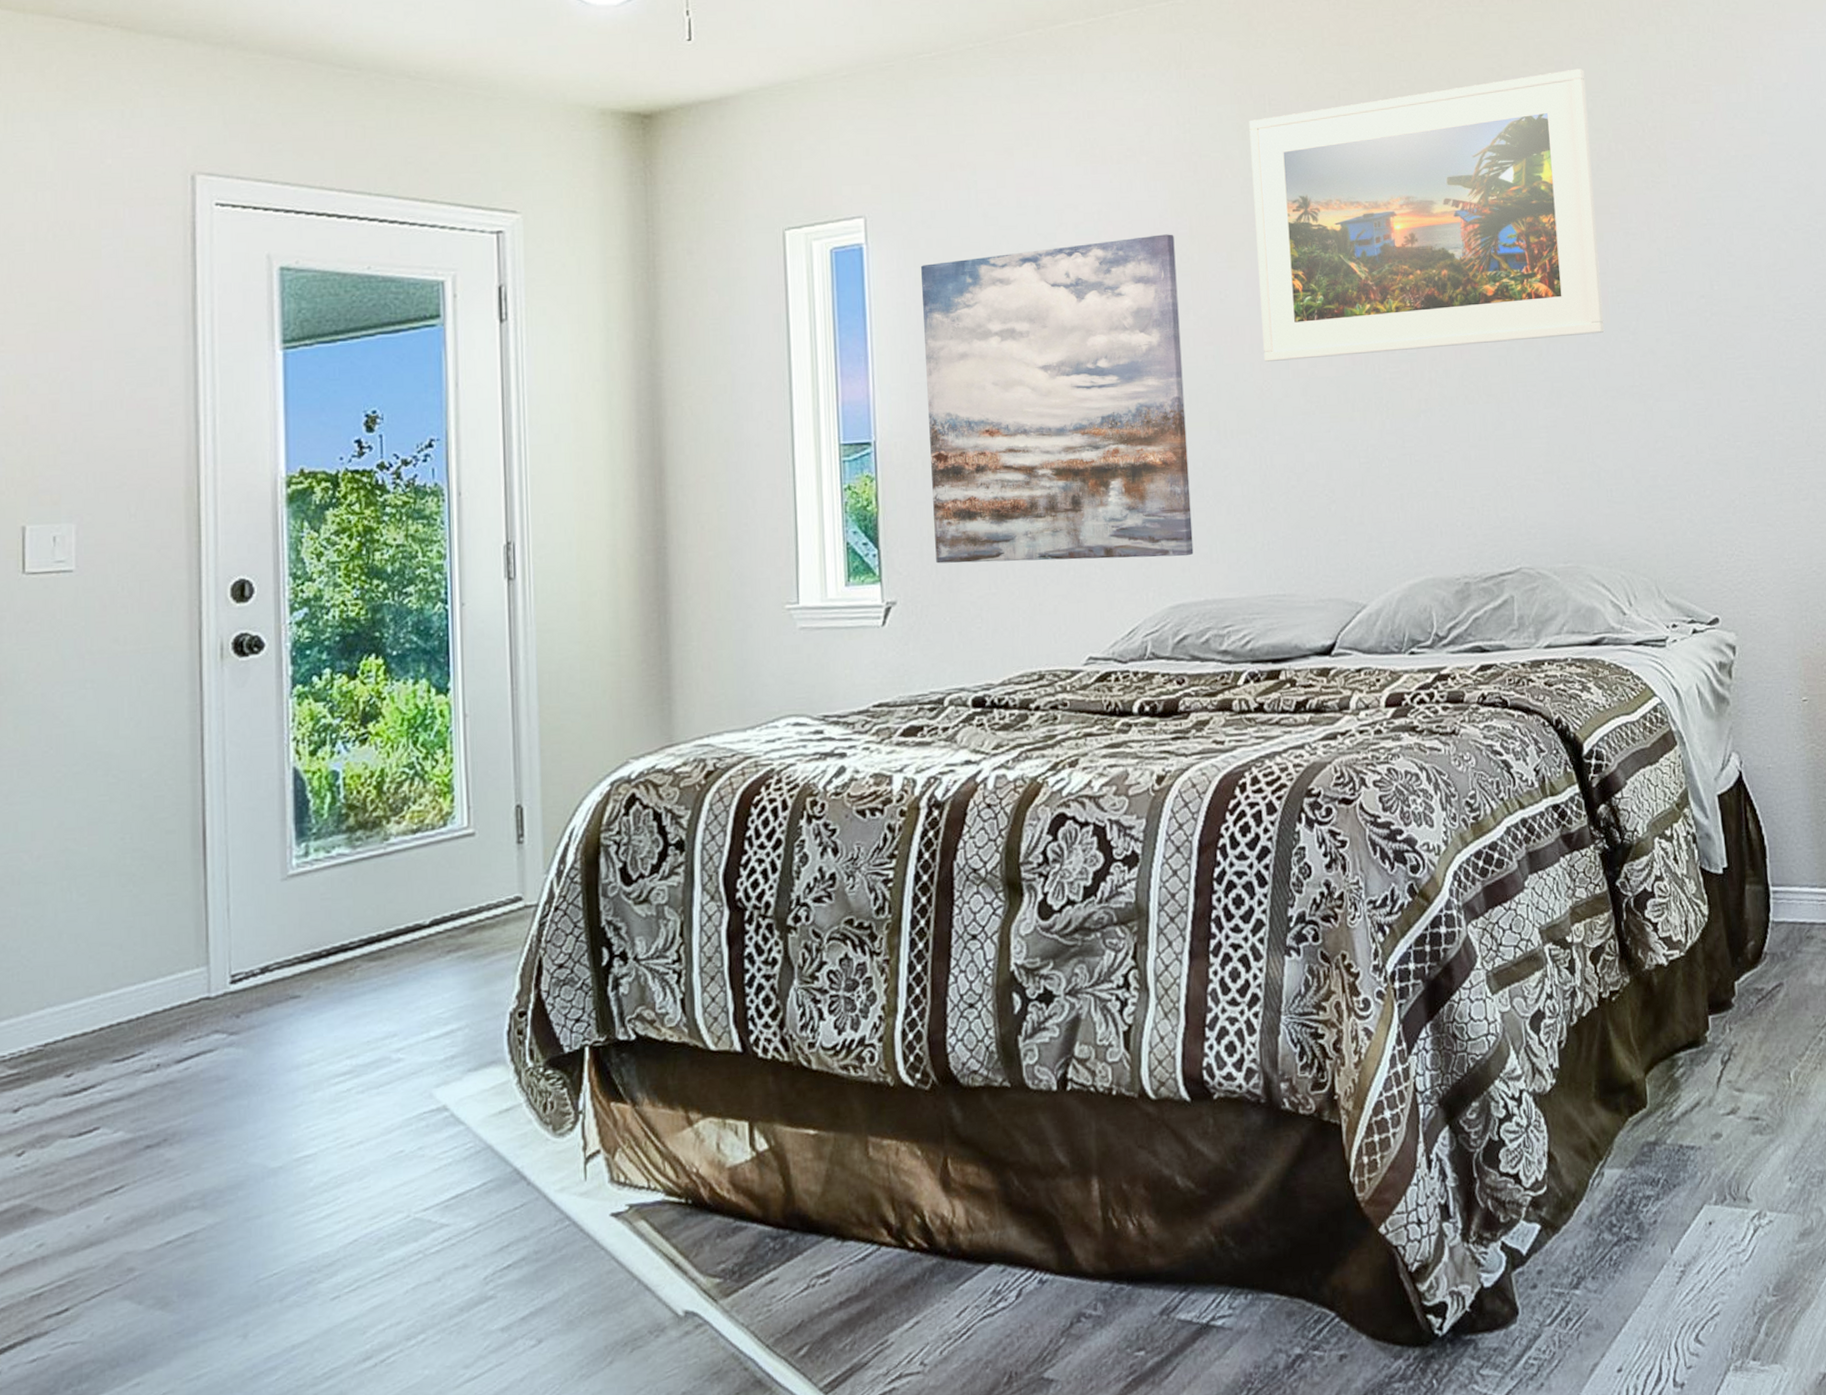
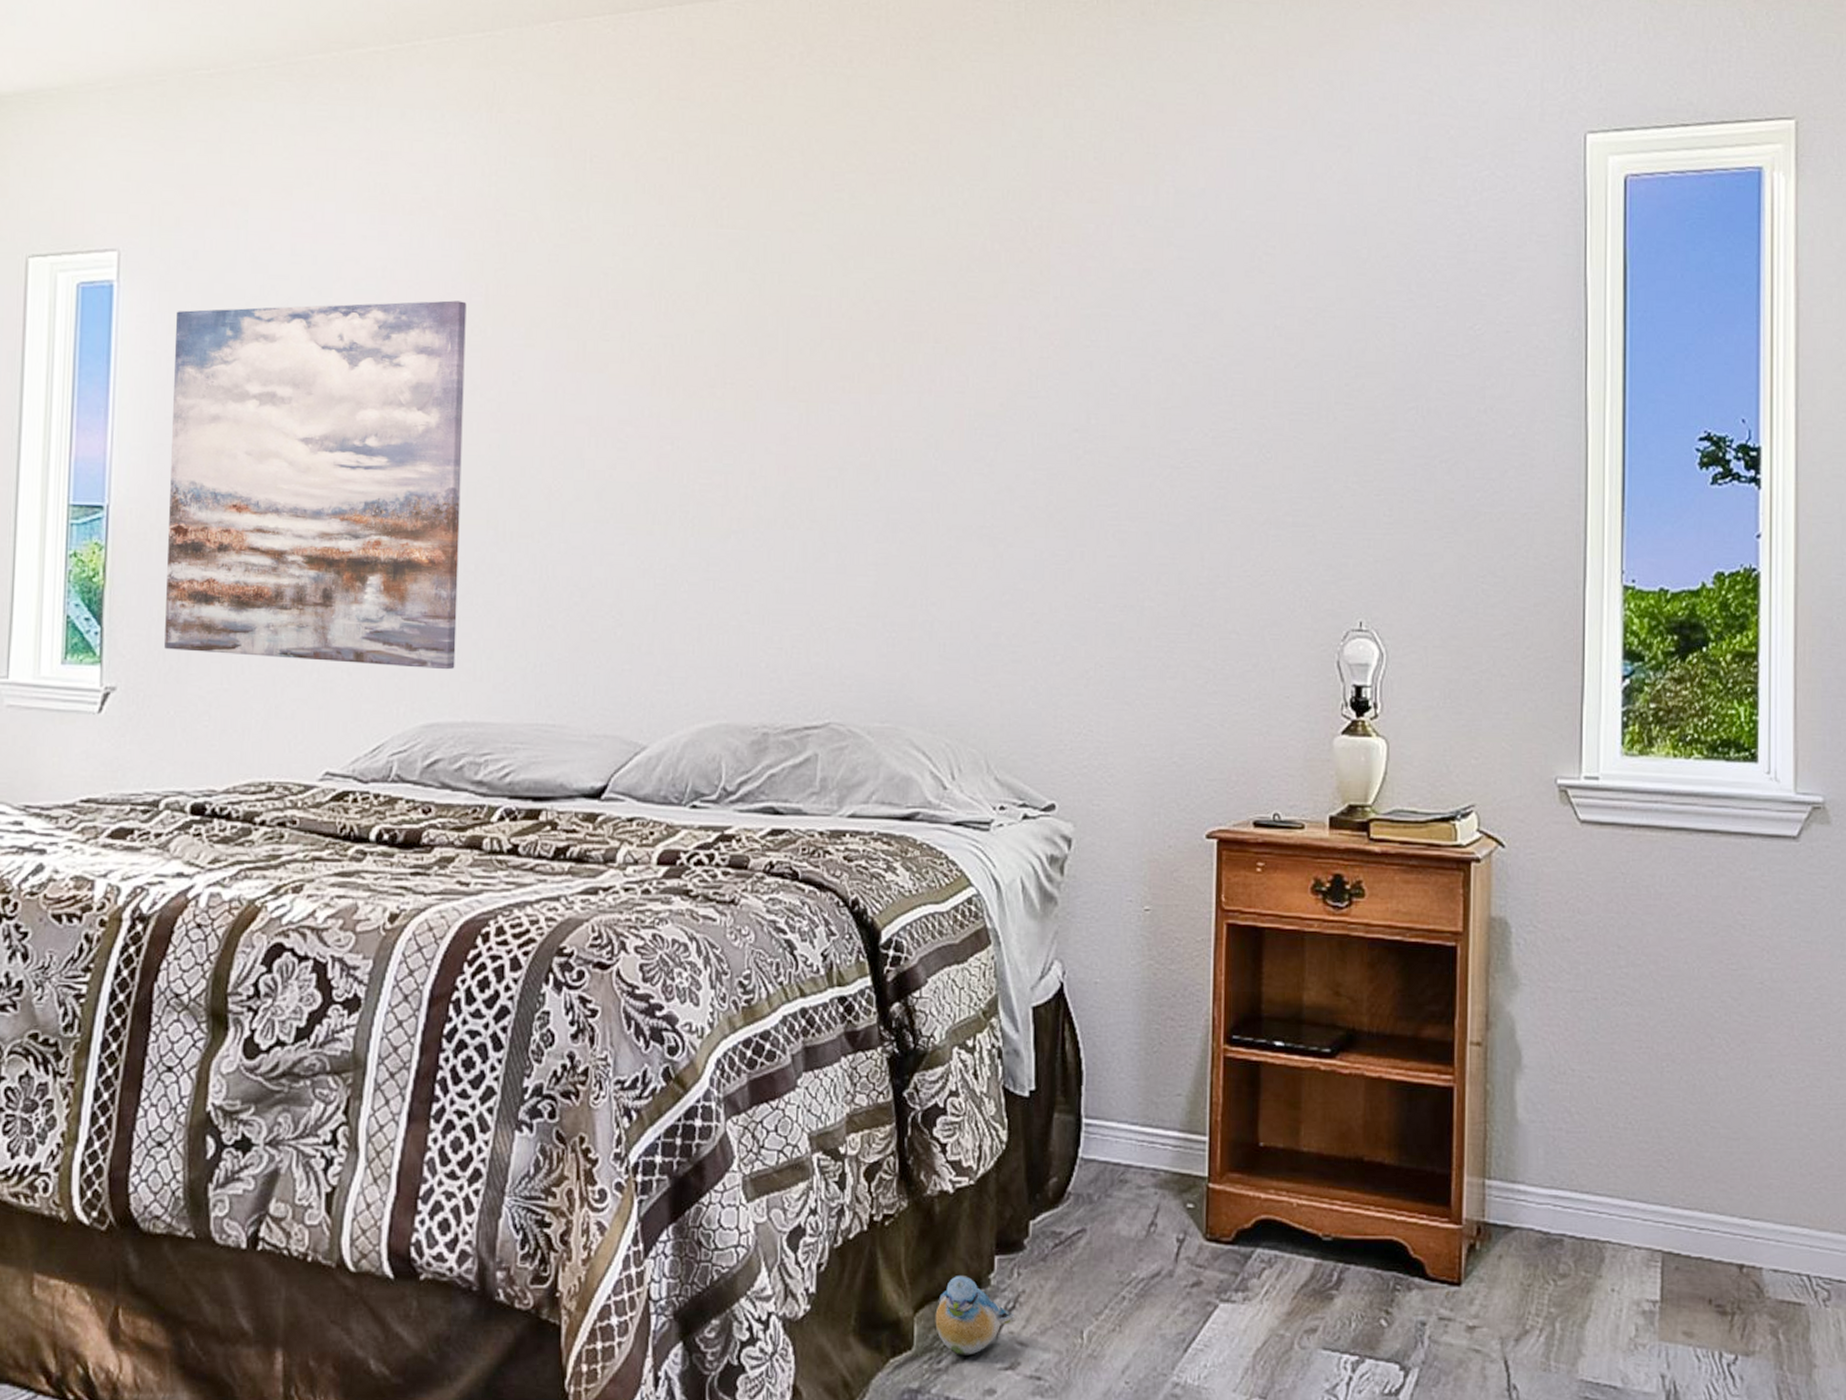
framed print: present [1249,68,1605,362] -> none [557,150,964,462]
plush toy: none [1663,1036,1732,1107] -> present [935,1274,1016,1355]

